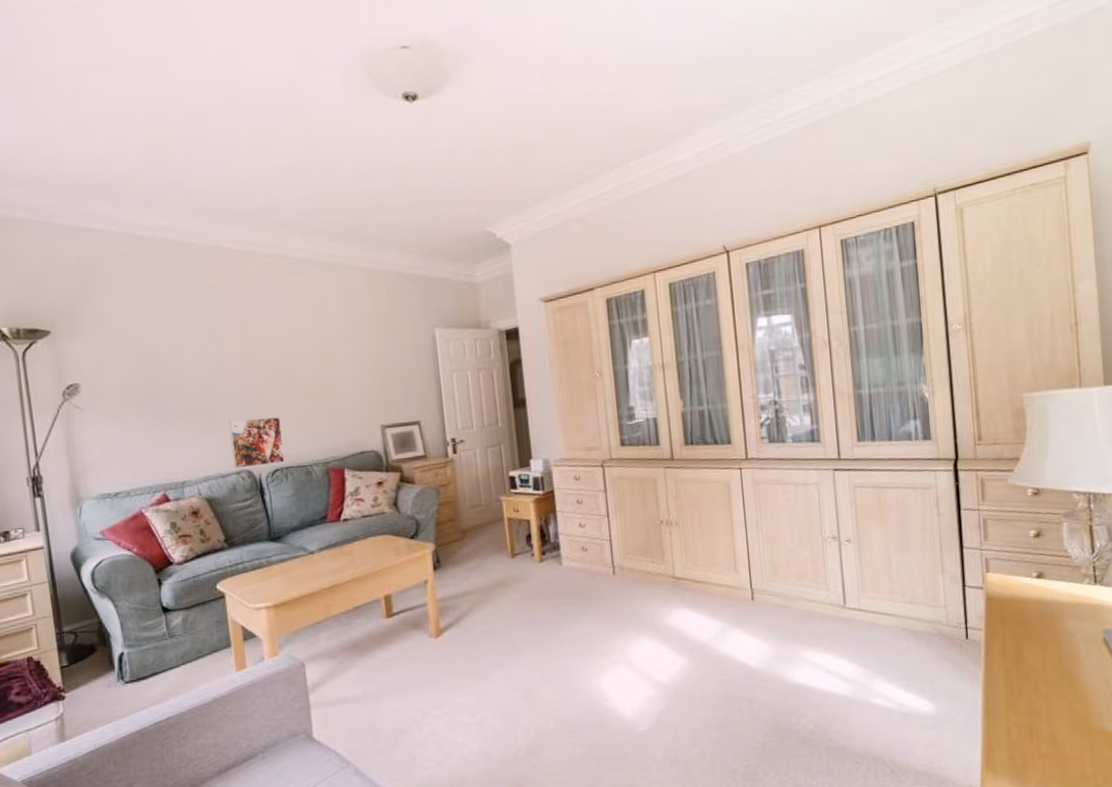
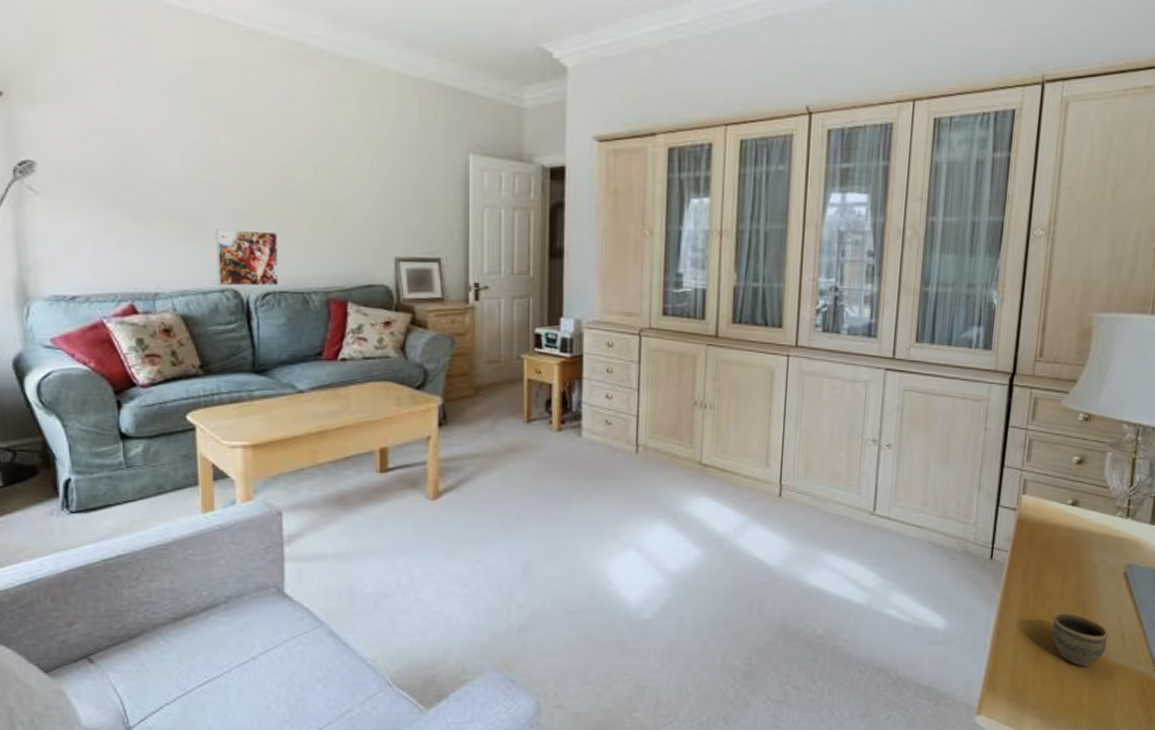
cup: none [1039,684,1100,738] -> present [1052,612,1109,666]

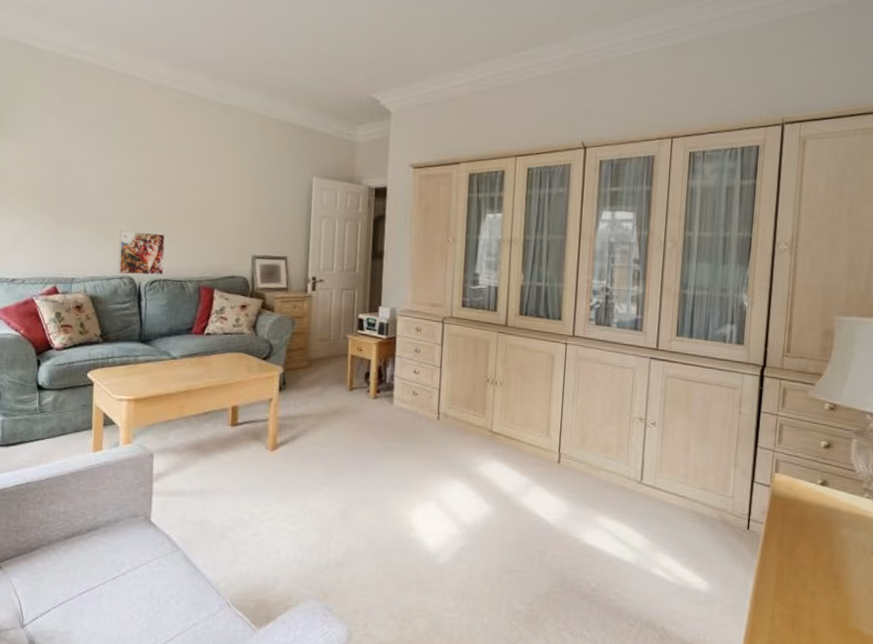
cup: present [1052,612,1109,666] -> none [806,582,861,635]

